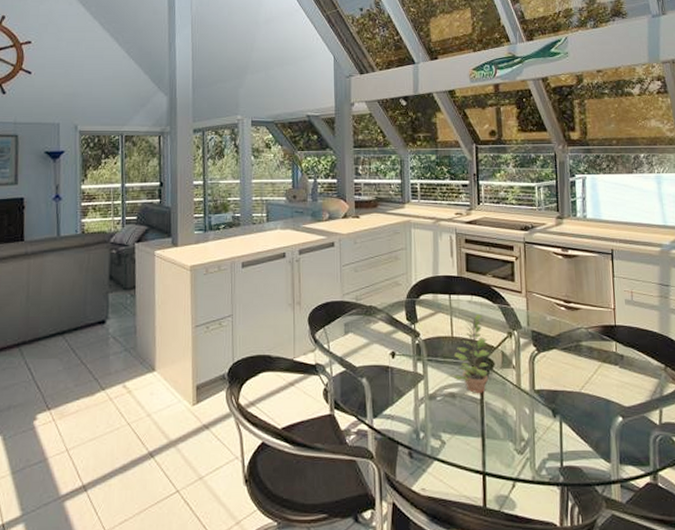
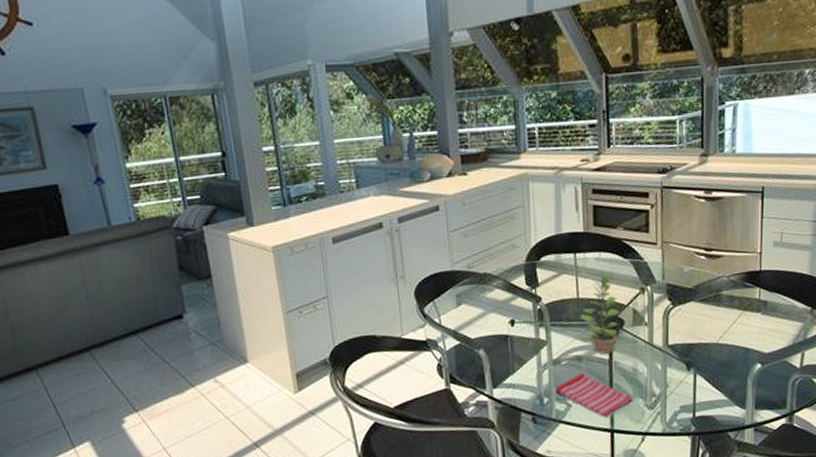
dish towel: none [431,409,505,459] -> present [555,372,634,418]

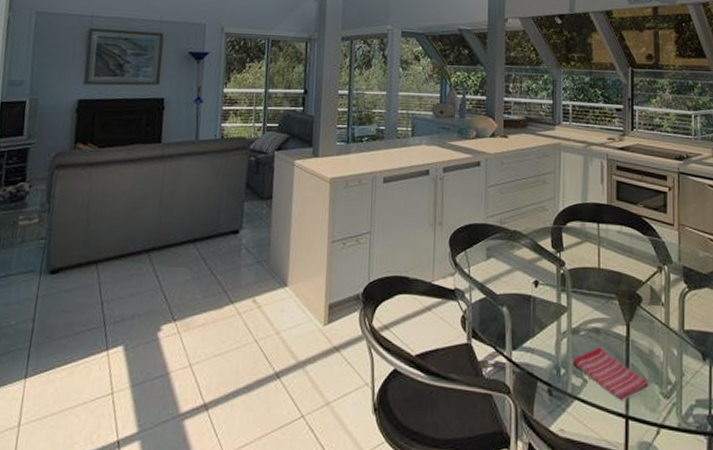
plant: present [579,271,620,354] -> none [598,245,638,330]

